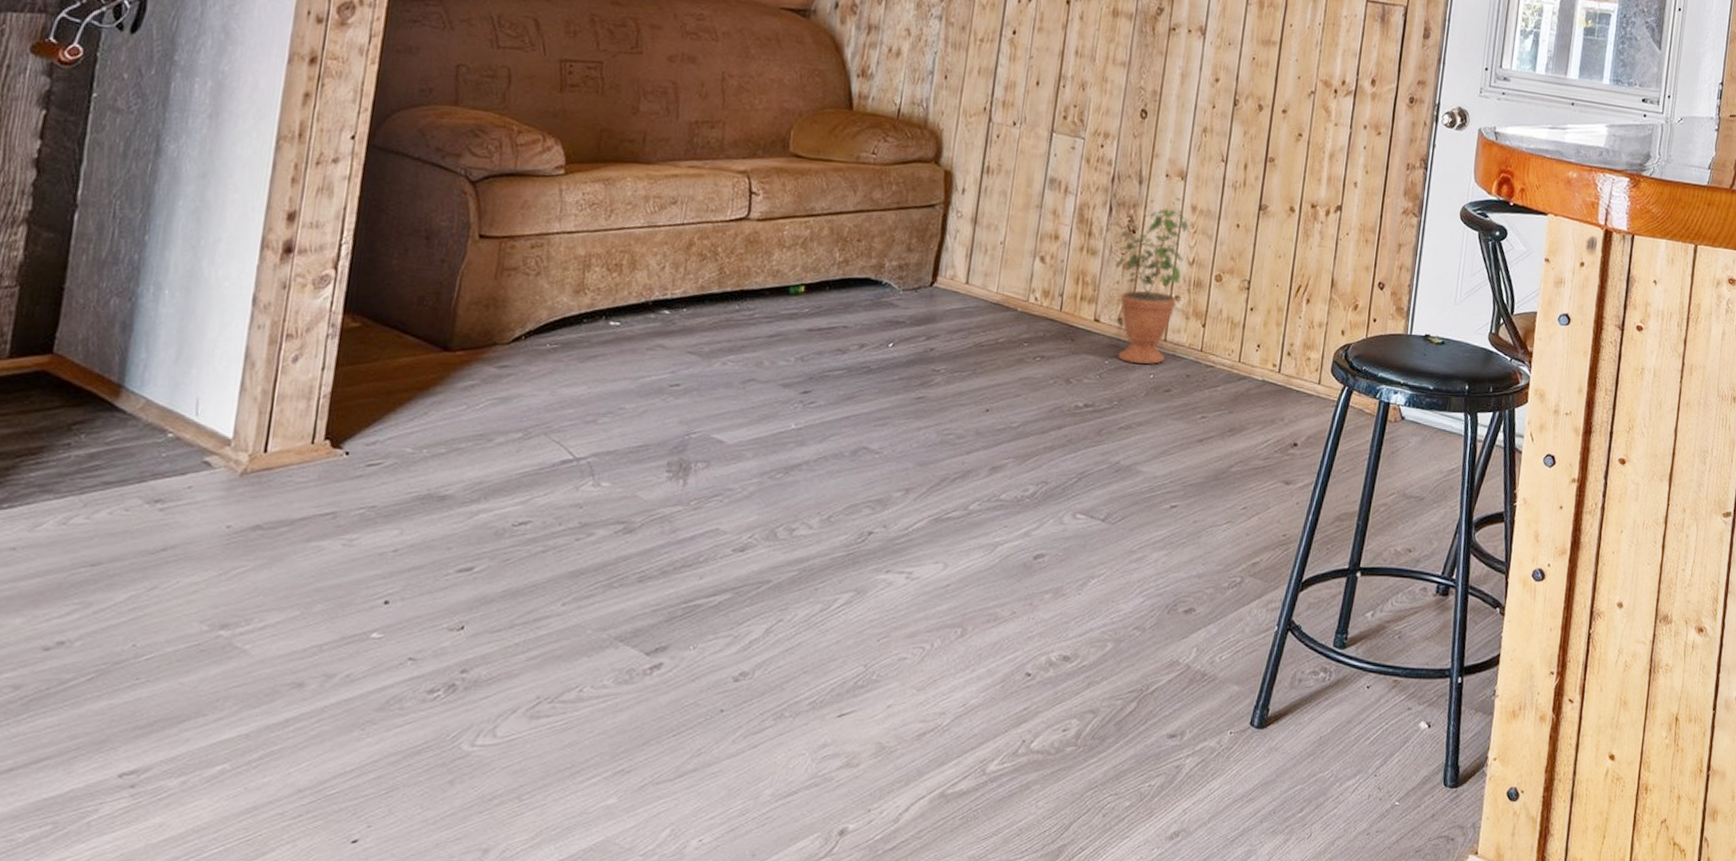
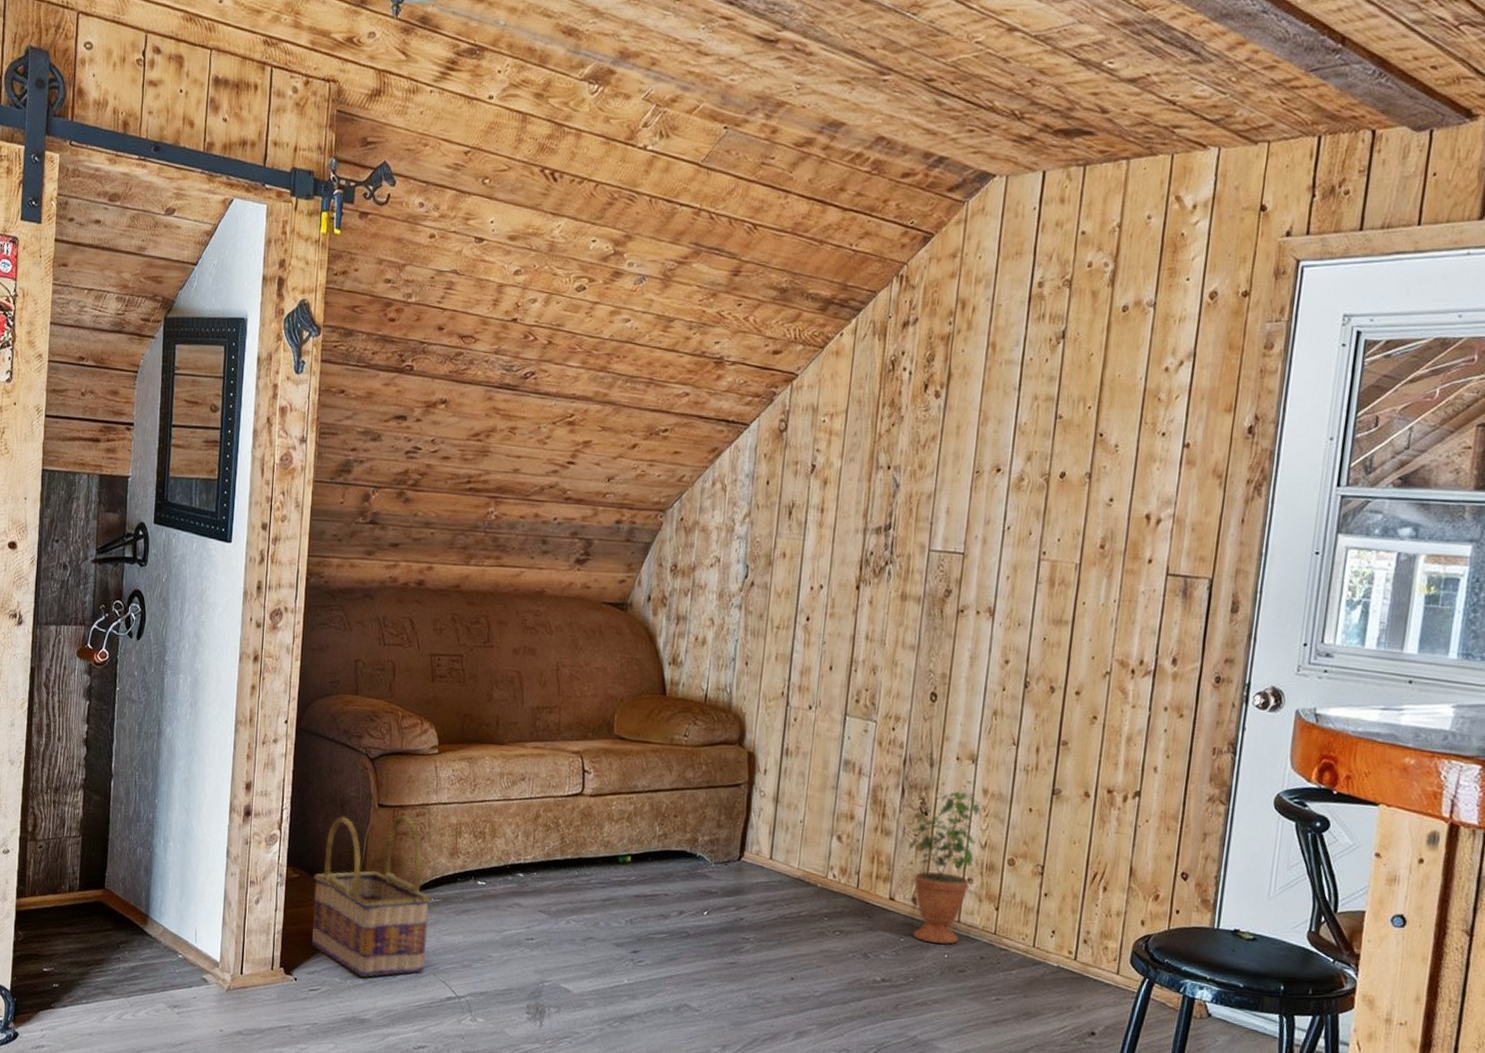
basket: none [372,245,547,445] -> present [311,813,432,978]

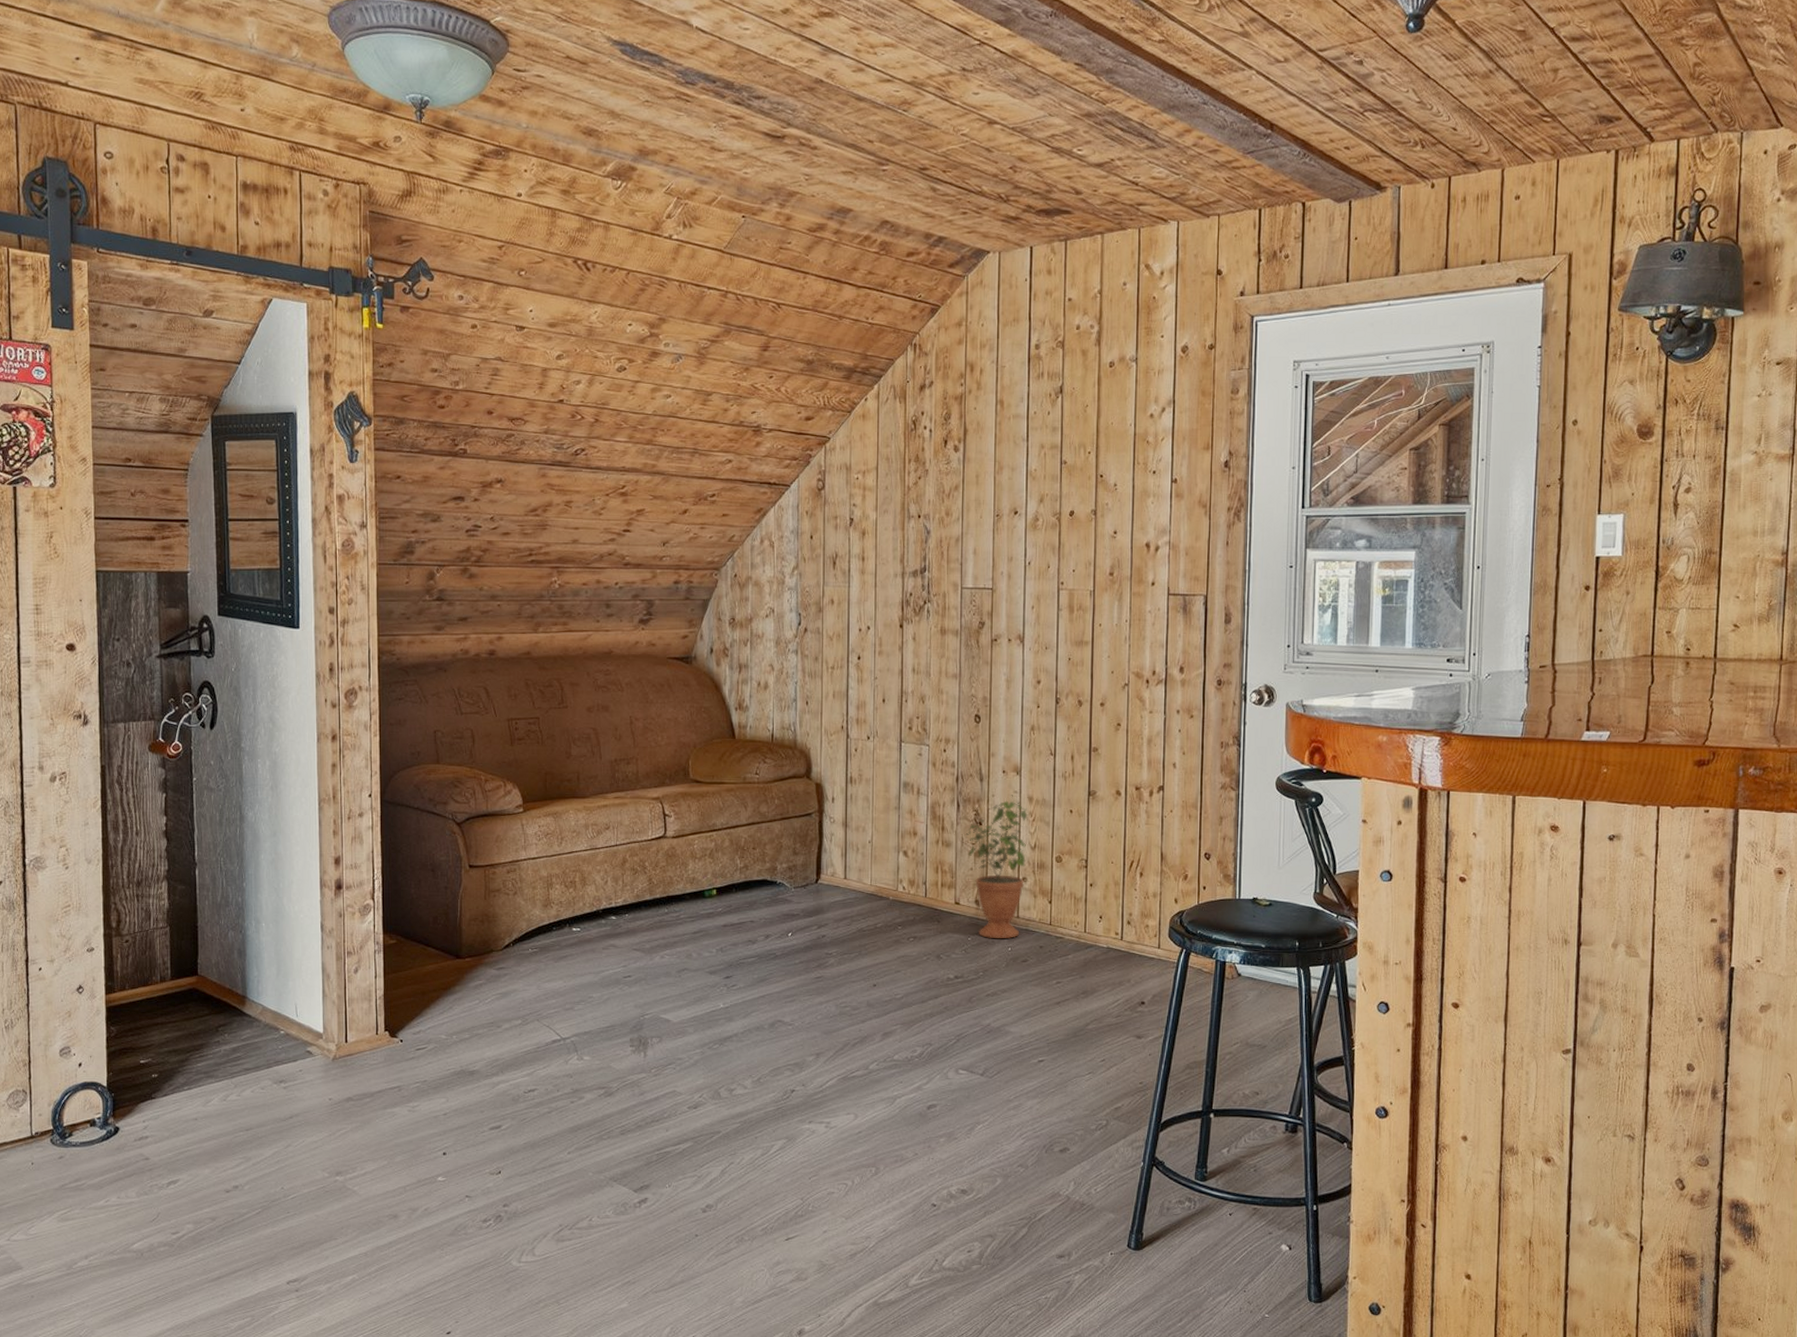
basket: present [311,813,432,978] -> none [411,872,529,1032]

